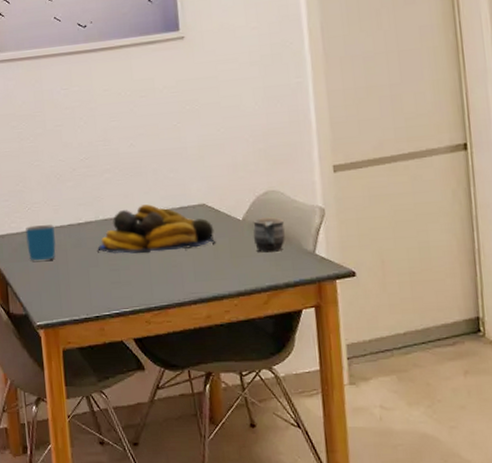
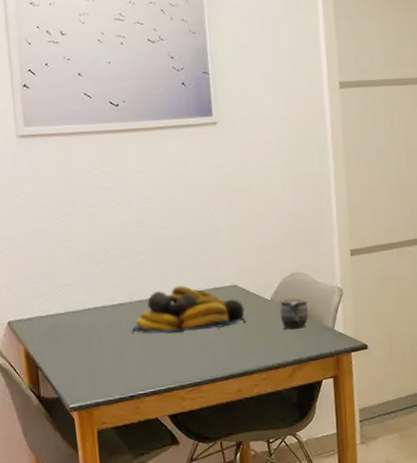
mug: present [26,225,57,261] -> none [56,307,90,344]

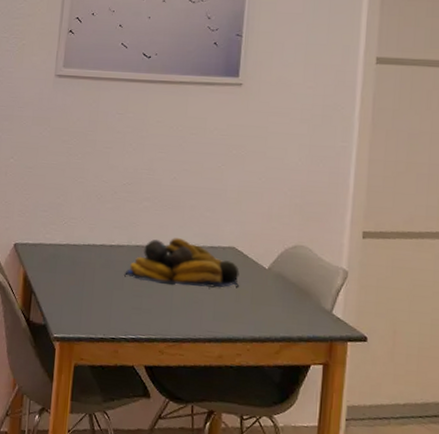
mug: present [280,297,309,331] -> none [275,270,308,307]

